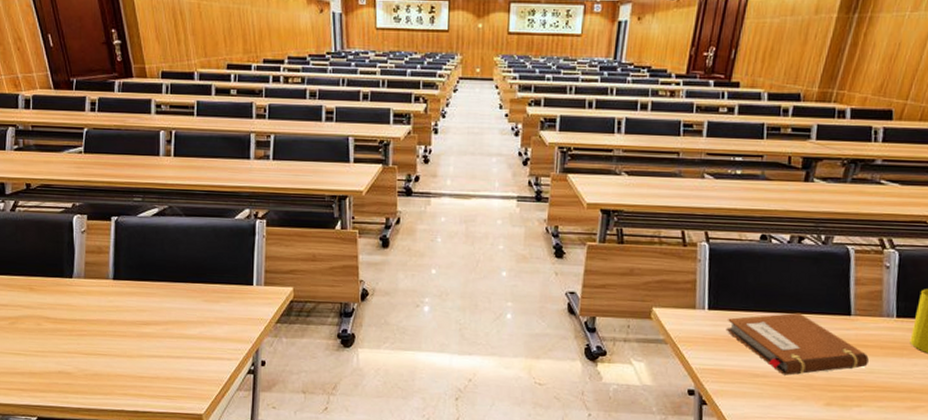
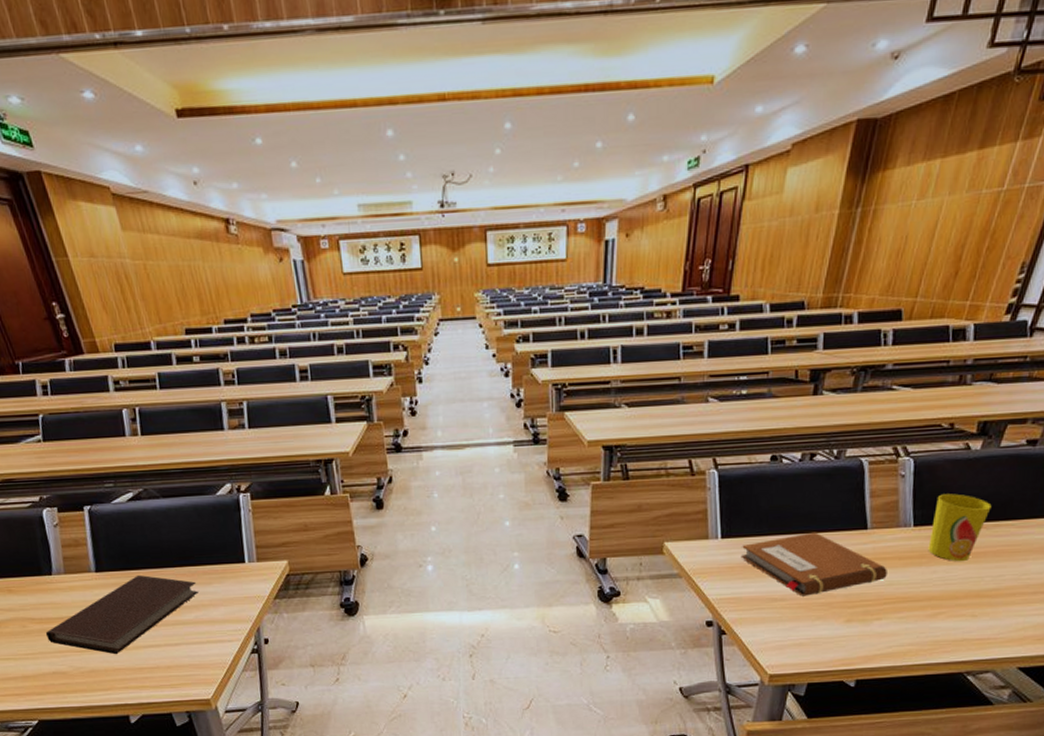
notebook: none [57,287,206,361] -> present [45,575,198,655]

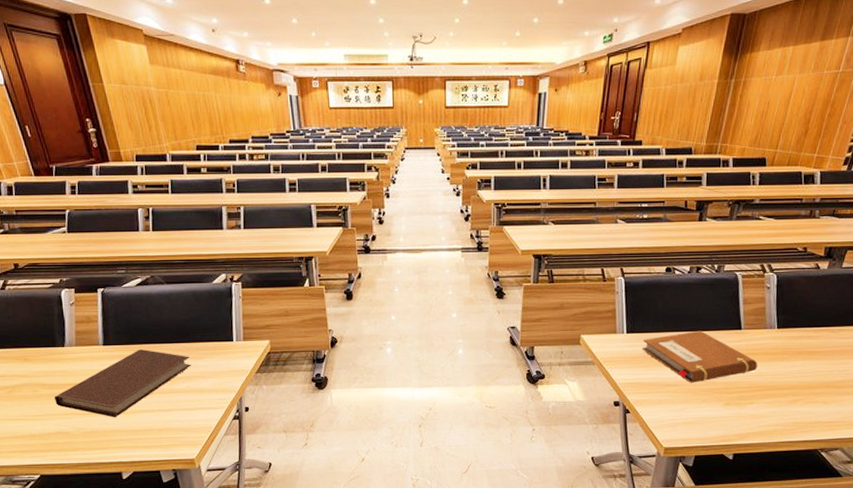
cup: present [928,493,992,562] -> none [789,303,837,359]

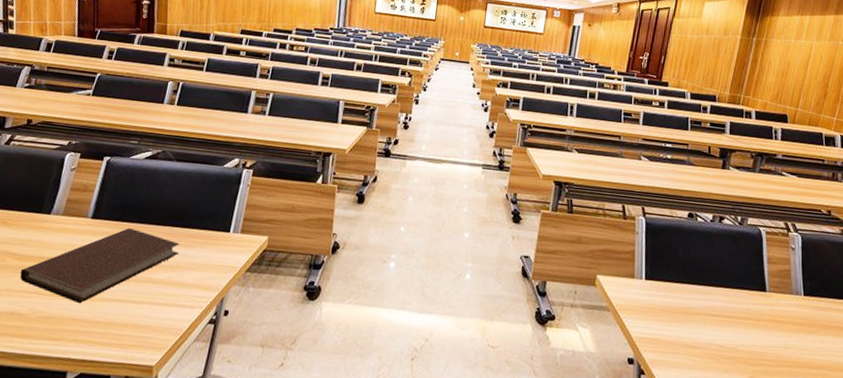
notebook: present [642,330,757,383] -> none [660,286,784,348]

